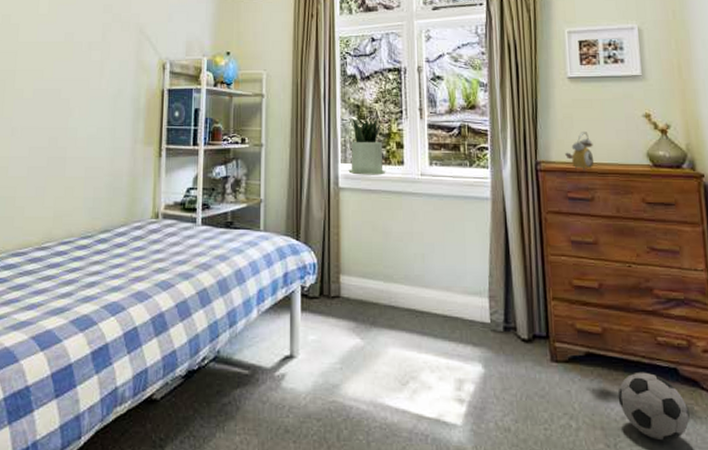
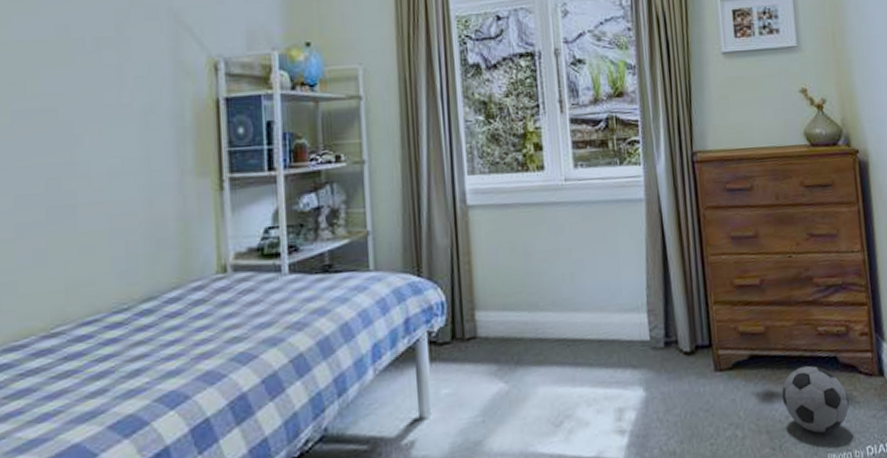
planter: present [348,118,386,175] -> none [477,116,524,188]
alarm clock: present [565,132,595,172] -> none [722,113,752,159]

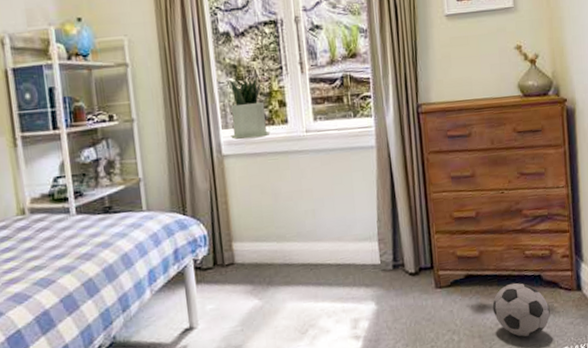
planter: none [477,116,524,188] -> present [230,77,270,140]

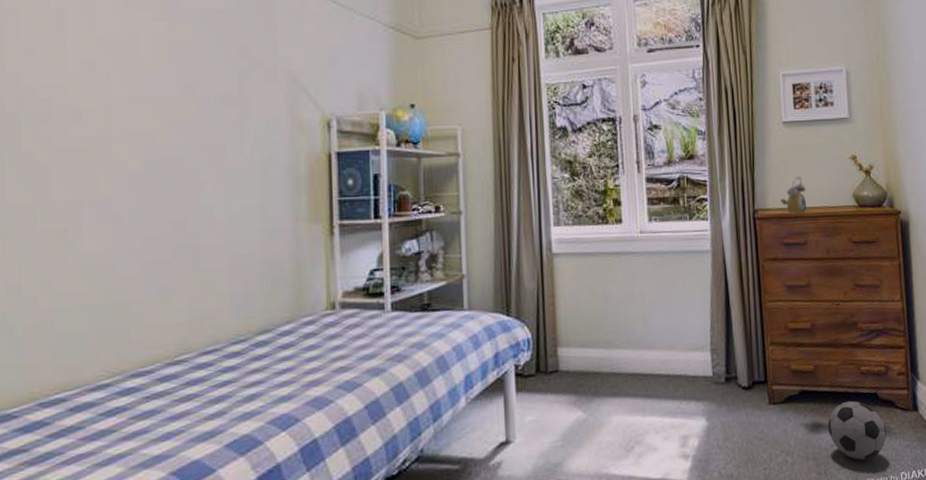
planter: present [230,77,270,140] -> none [562,174,604,238]
alarm clock: none [444,69,471,109] -> present [780,176,807,217]

